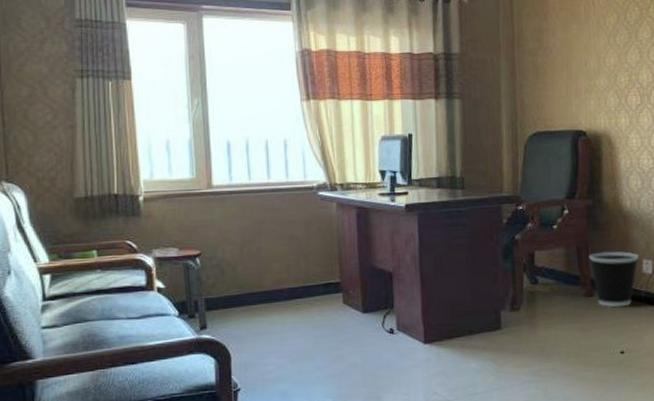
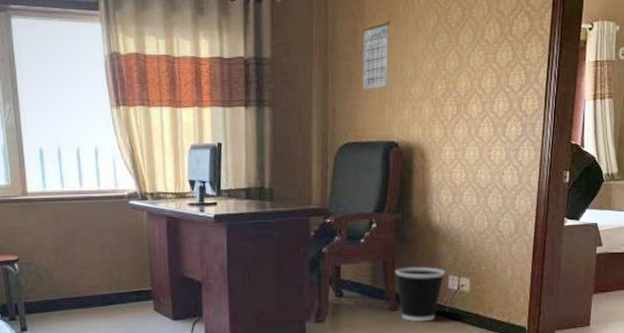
calendar: none [547,13,574,82] -> present [362,14,391,90]

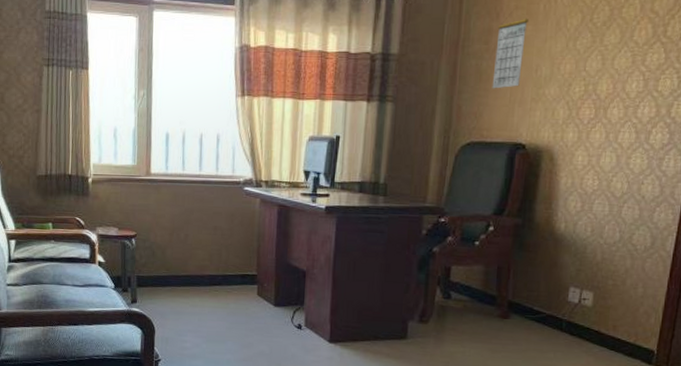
wastebasket: present [395,266,445,322] -> none [509,274,566,334]

